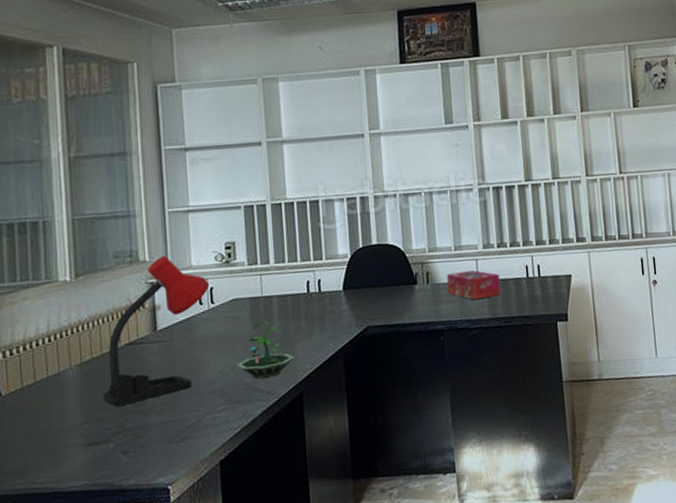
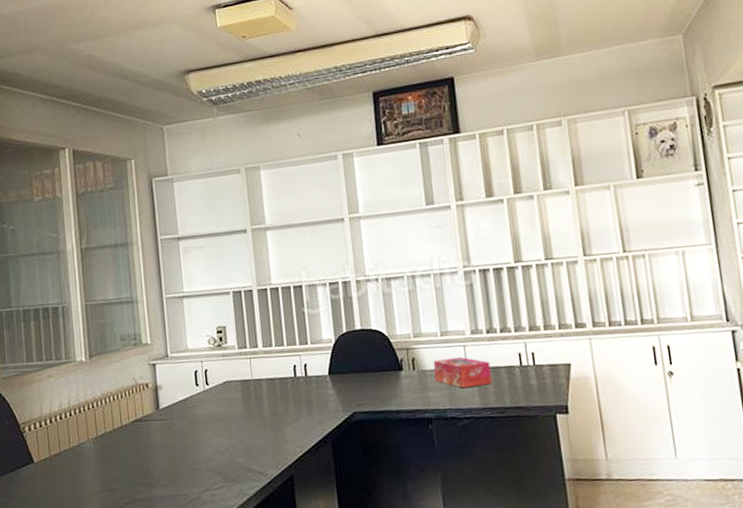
desk lamp: present [103,255,210,406] -> none [115,338,204,478]
terrarium: present [236,319,295,379] -> none [230,402,285,459]

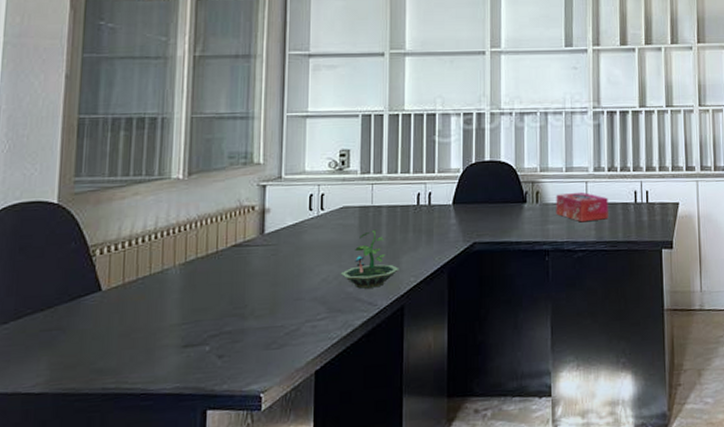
terrarium: none [230,402,285,459] -> present [340,229,399,289]

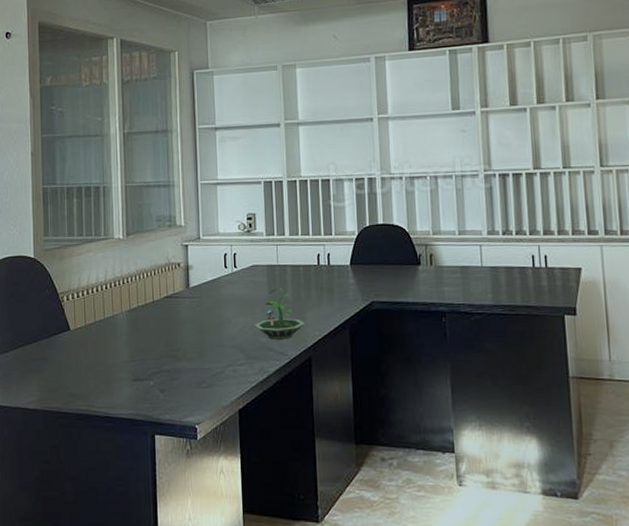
tissue box: present [556,191,609,222] -> none [450,255,505,286]

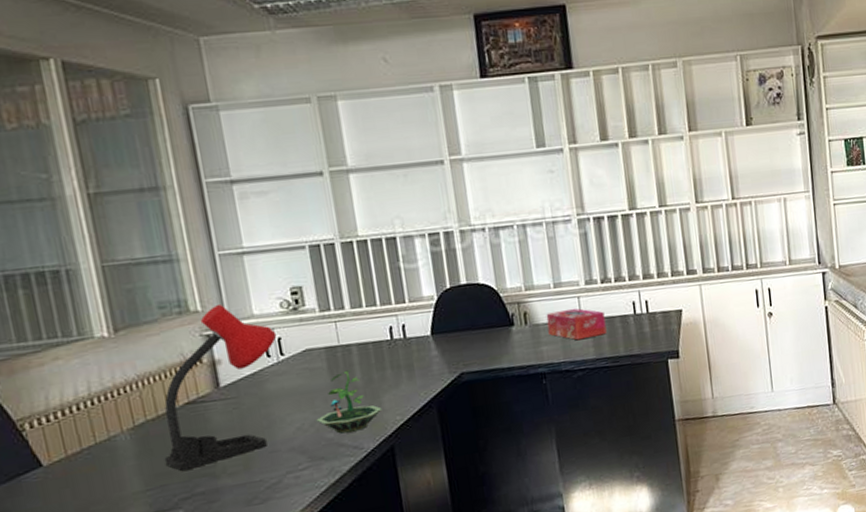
desk lamp: none [146,221,233,350] -> present [164,303,277,471]
tissue box: none [450,255,505,286] -> present [546,308,607,340]

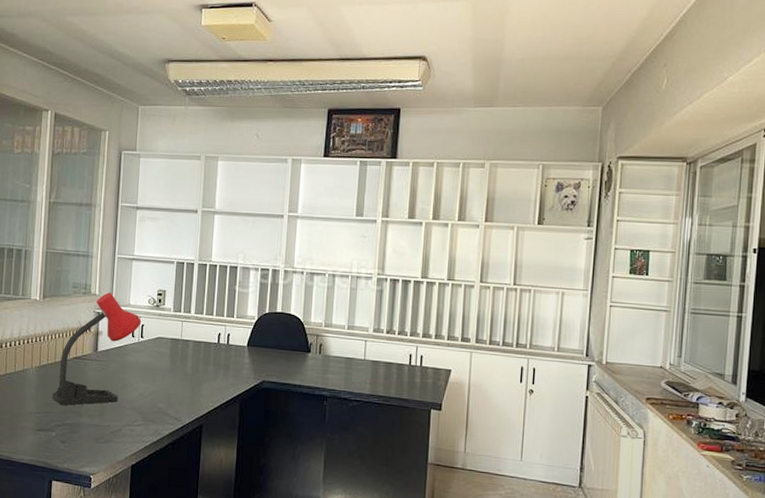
terrarium: present [316,370,382,434] -> none [154,359,201,407]
tissue box: present [546,308,607,340] -> none [336,348,384,376]

